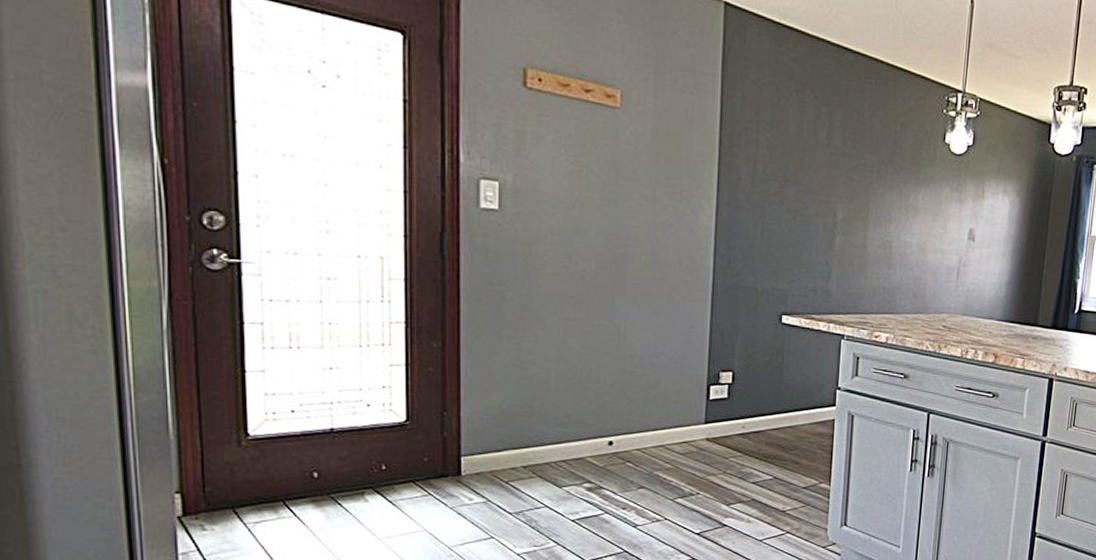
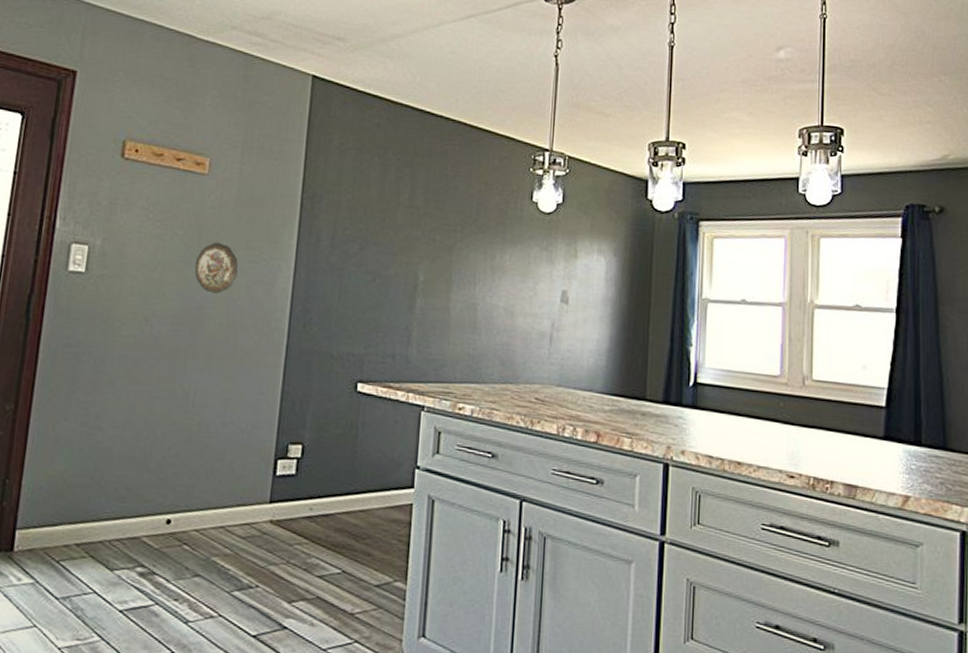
decorative plate: none [614,179,660,232] -> present [194,242,238,294]

